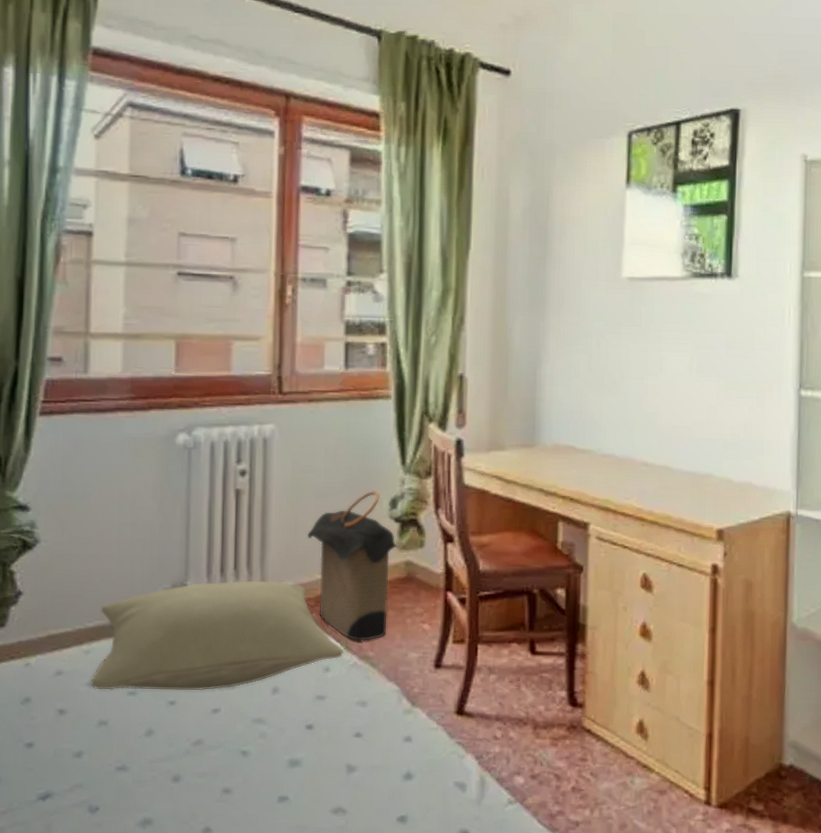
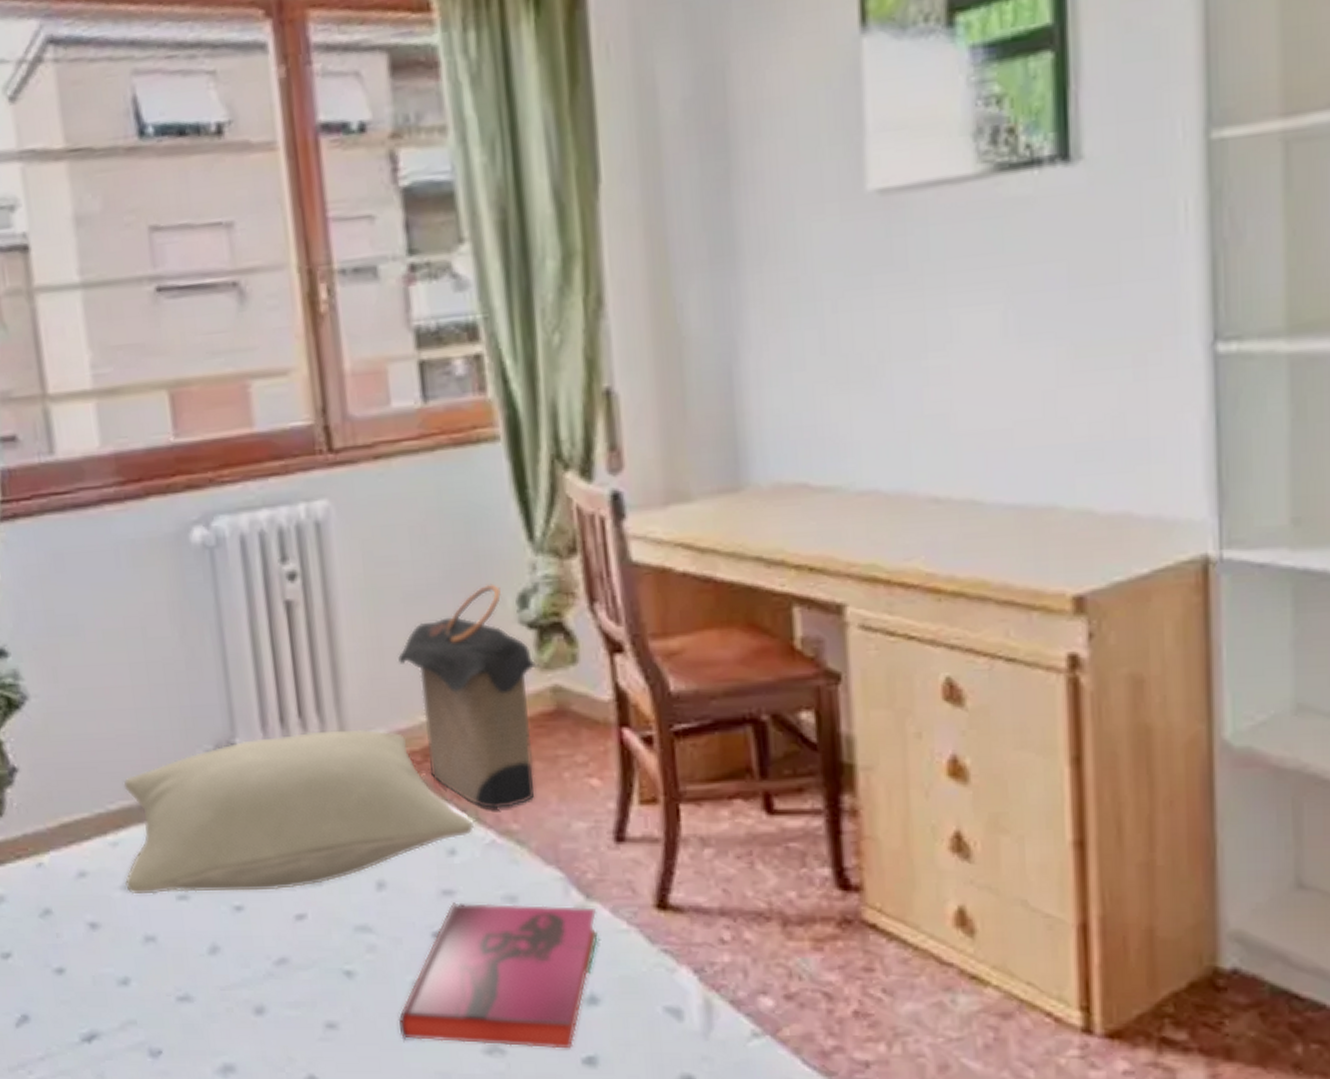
hardback book: none [274,705,418,810] -> present [398,903,599,1049]

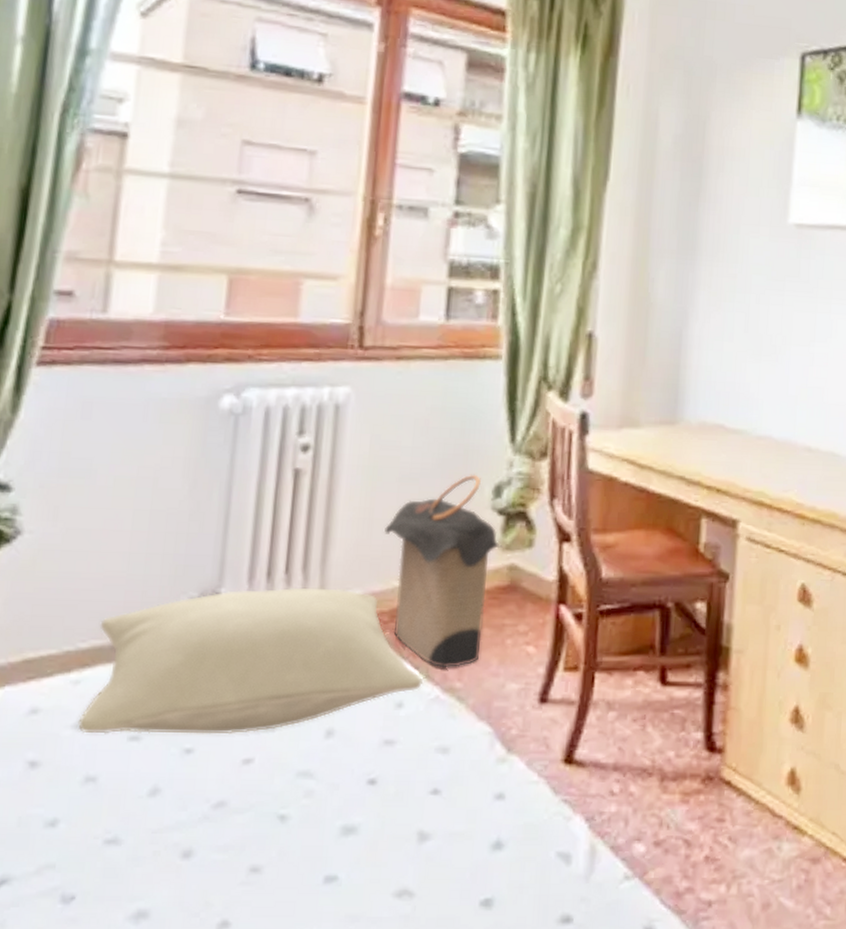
hardback book: present [398,903,599,1049] -> none [319,752,515,892]

